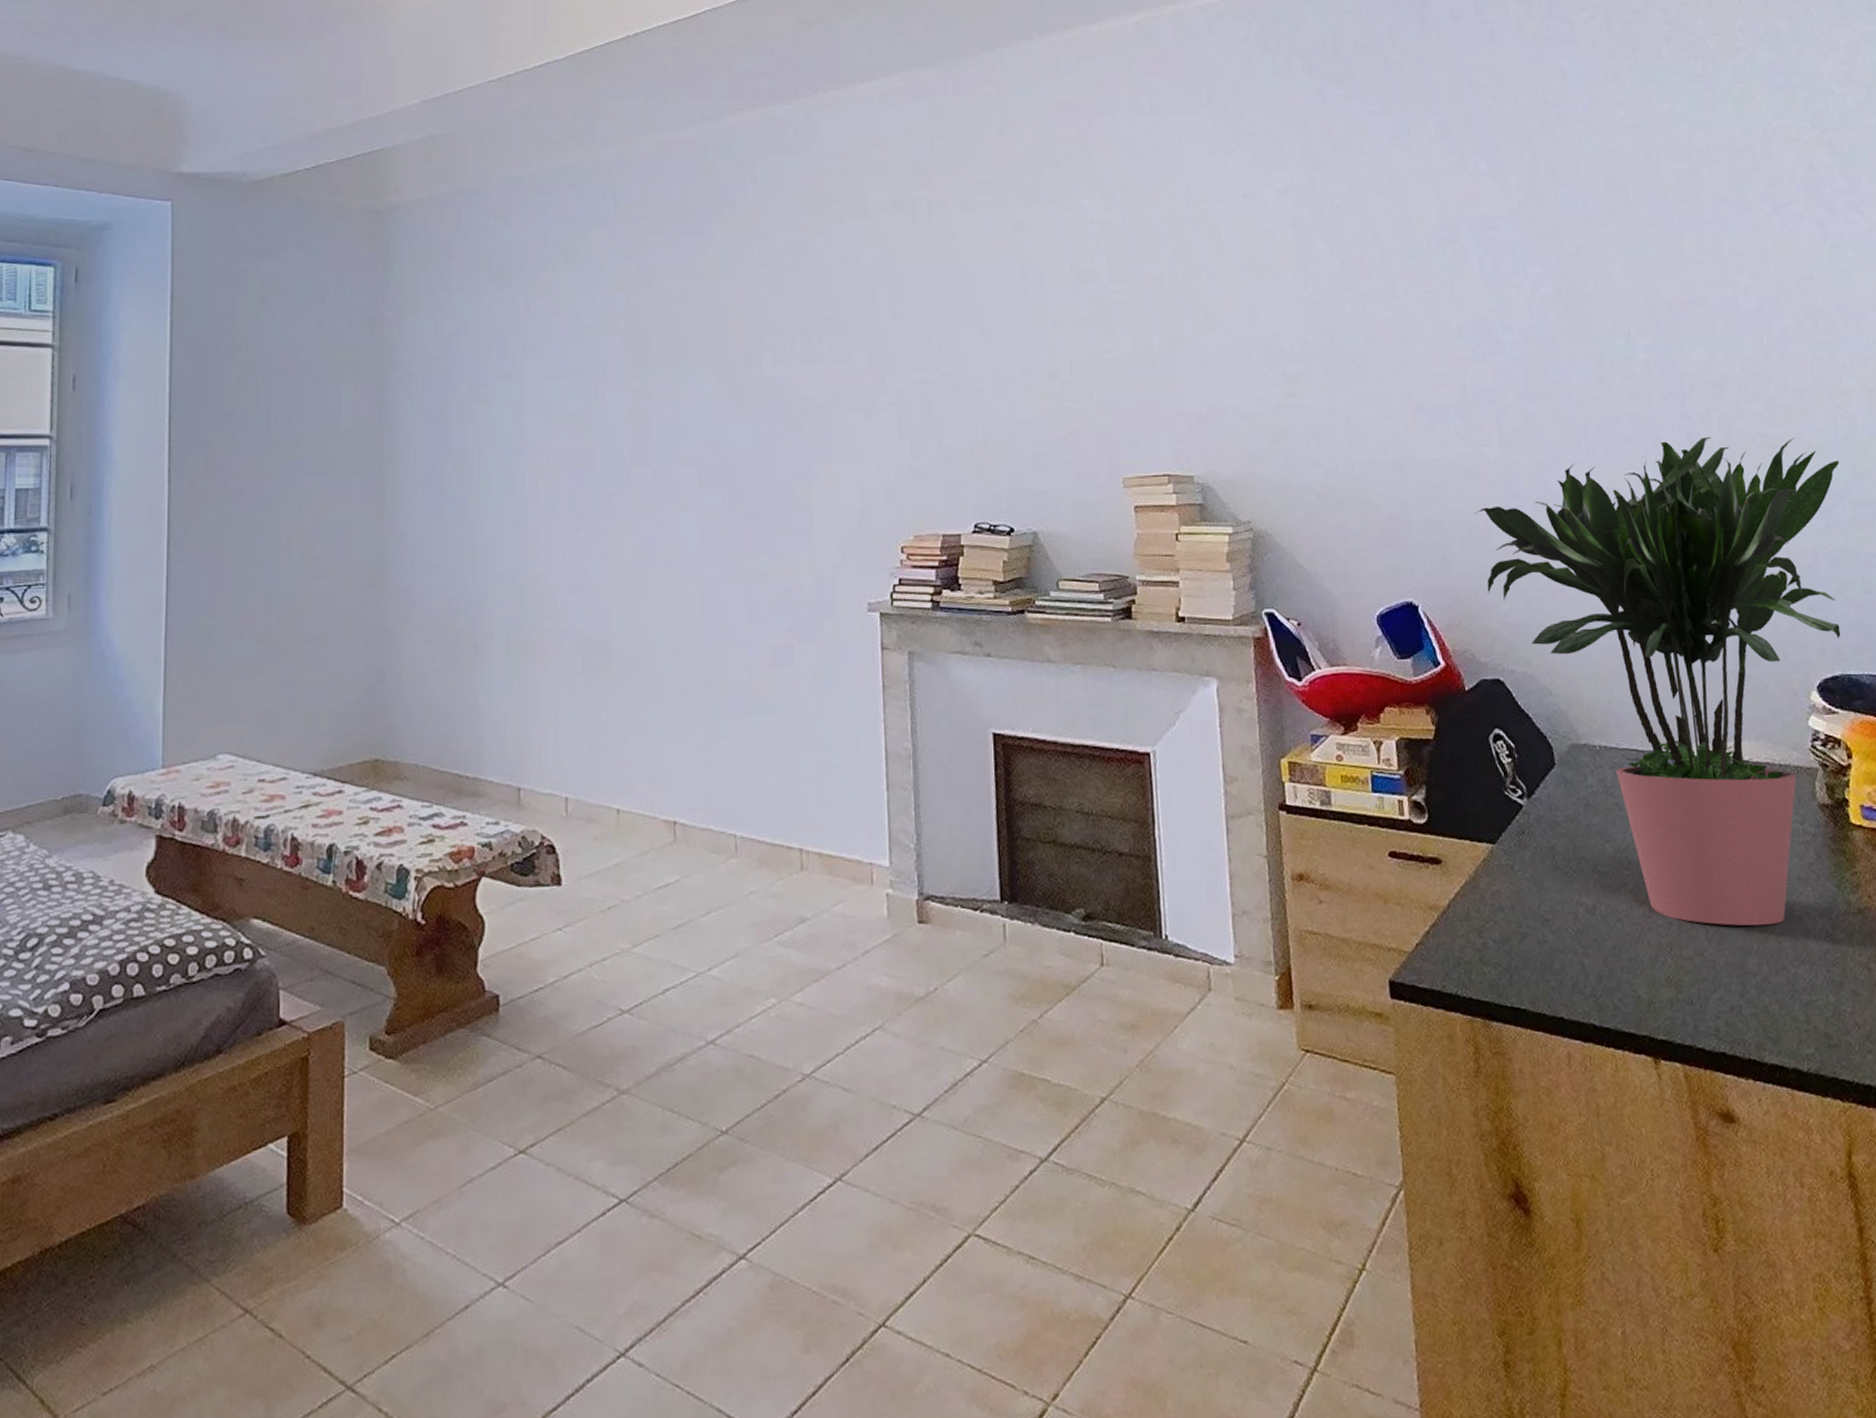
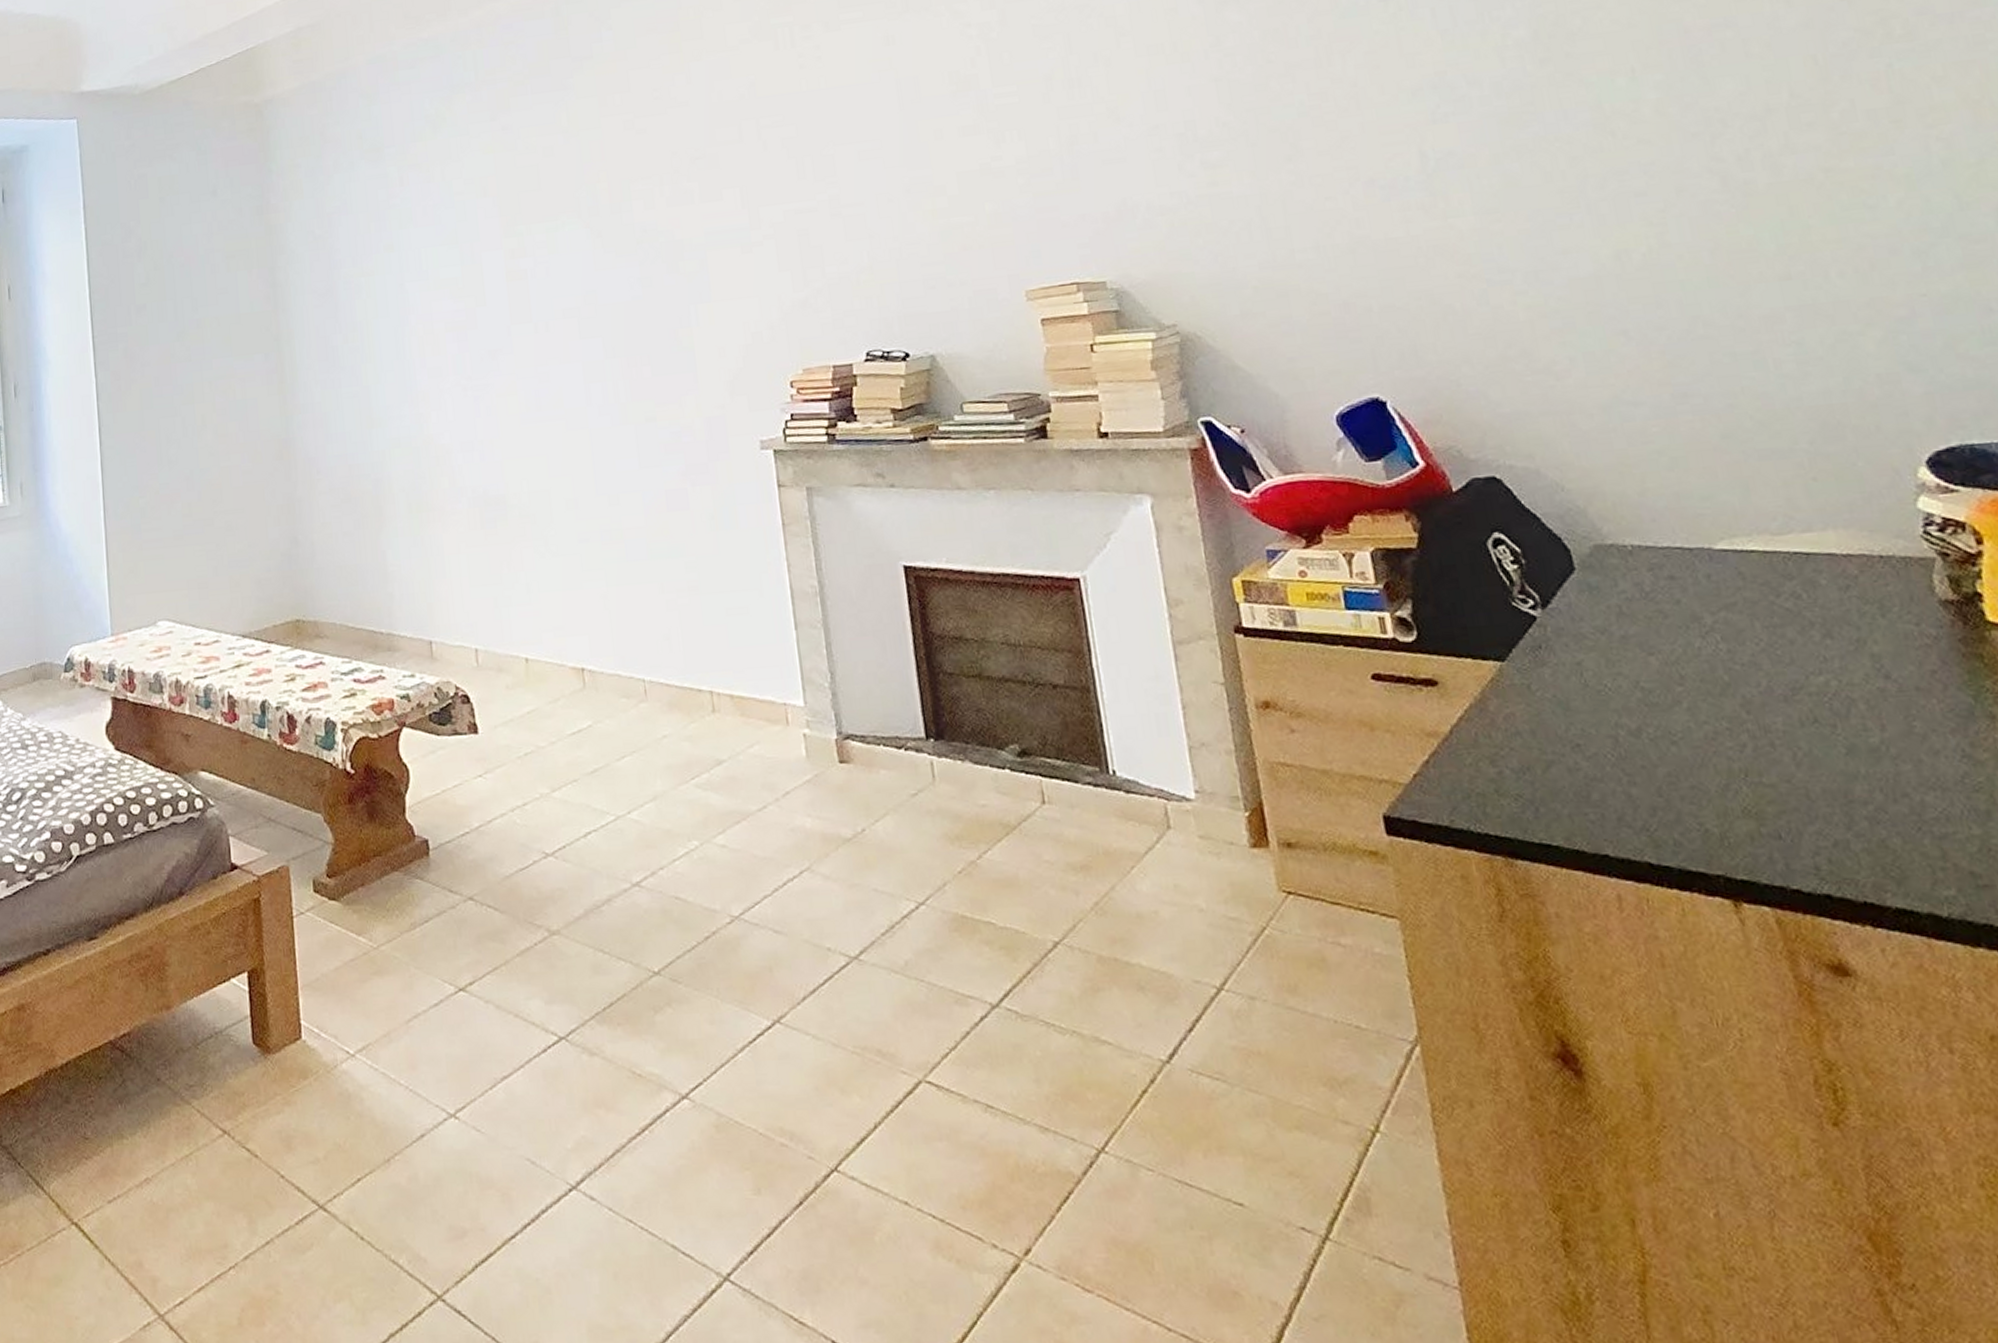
potted plant: present [1475,437,1841,926] -> none [1449,168,1955,747]

